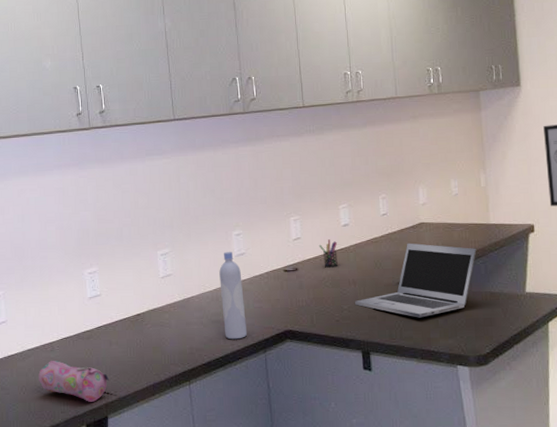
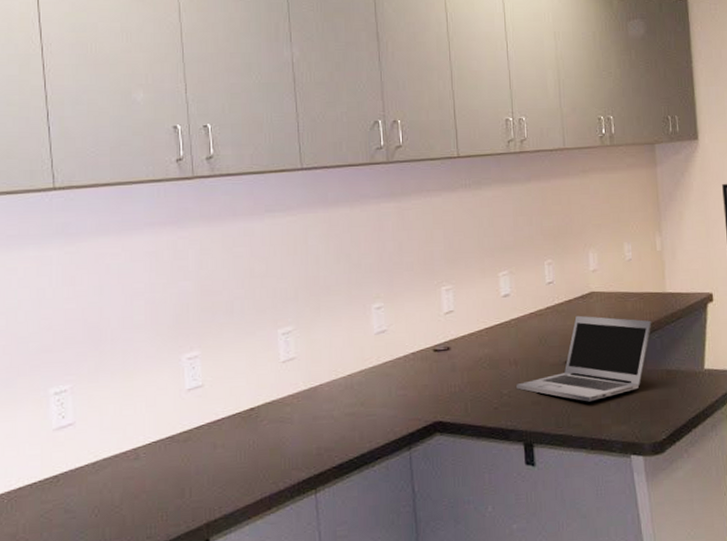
pencil case: present [38,361,110,402] -> none [117,471,213,522]
bottle: present [219,251,248,340] -> none [355,328,389,436]
pen holder: present [318,239,338,268] -> none [474,312,497,346]

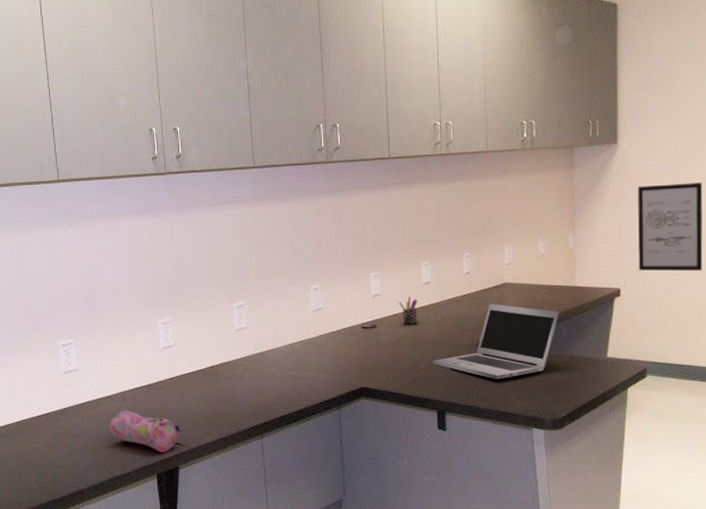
pencil case: none [117,471,213,522] -> present [110,410,182,452]
pen holder: none [474,312,497,346] -> present [398,297,417,326]

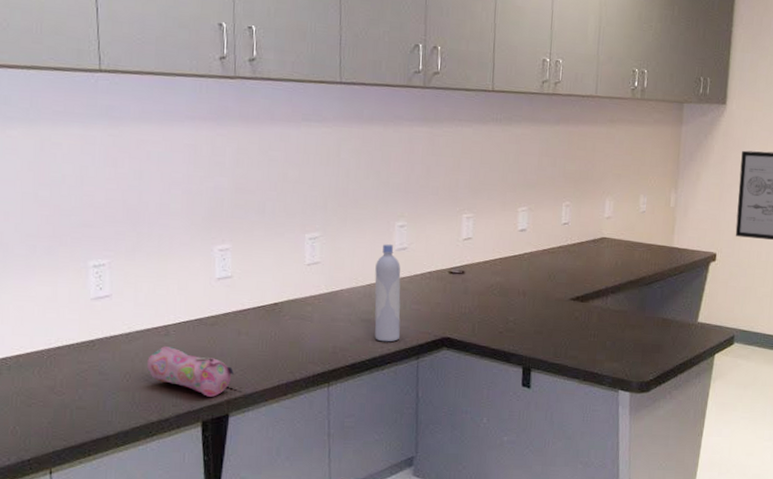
bottle: none [296,305,322,395] -> present [374,243,401,342]
pen holder: present [398,297,417,326] -> none [490,244,511,275]
laptop: present [433,303,560,380] -> none [522,257,656,338]

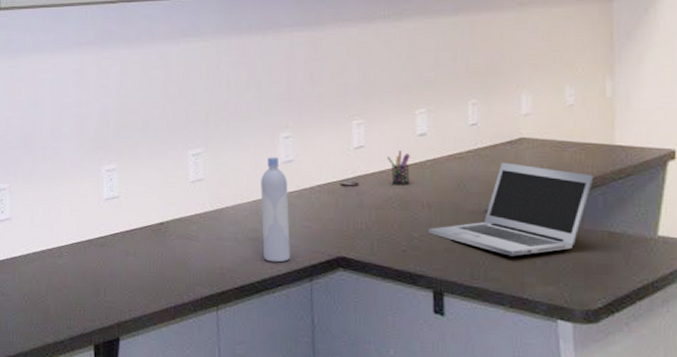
pencil case: present [147,346,235,397] -> none [43,268,124,320]
pen holder: none [490,244,511,275] -> present [386,151,410,186]
laptop: none [522,257,656,338] -> present [428,162,594,257]

